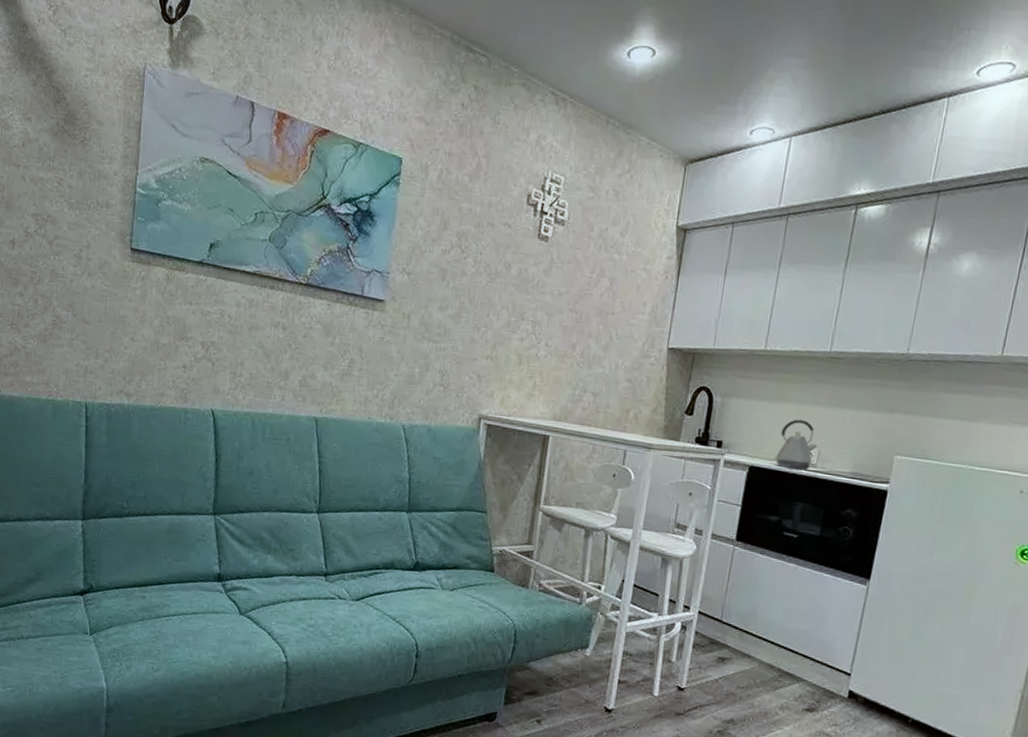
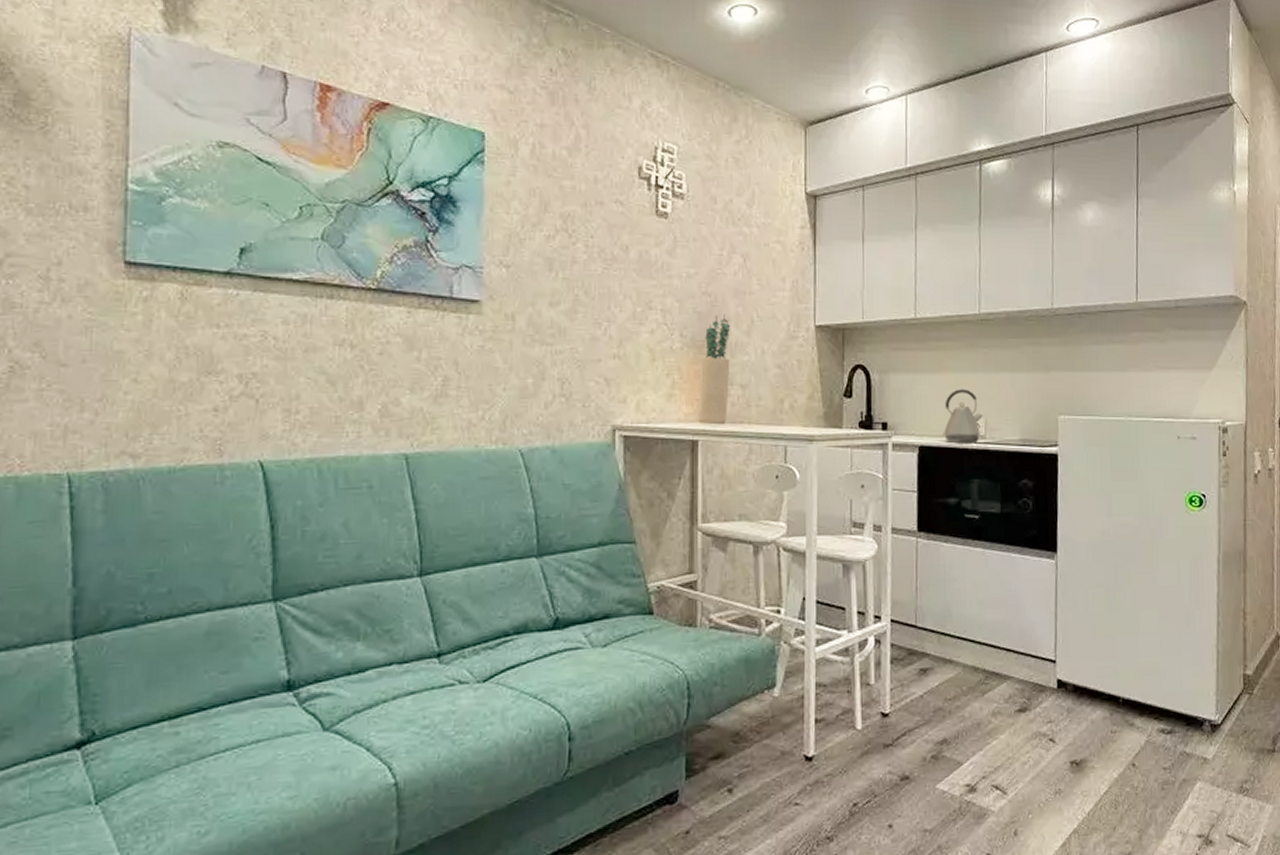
vase: none [552,329,592,426] -> present [698,313,731,425]

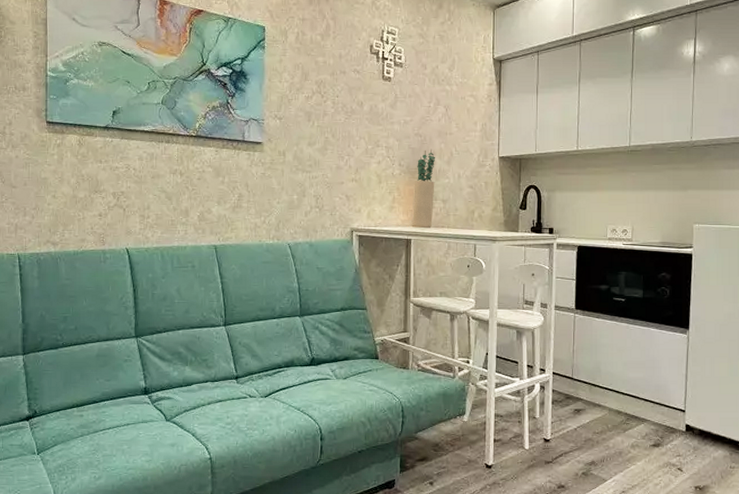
kettle: present [942,389,983,444] -> none [597,203,630,245]

